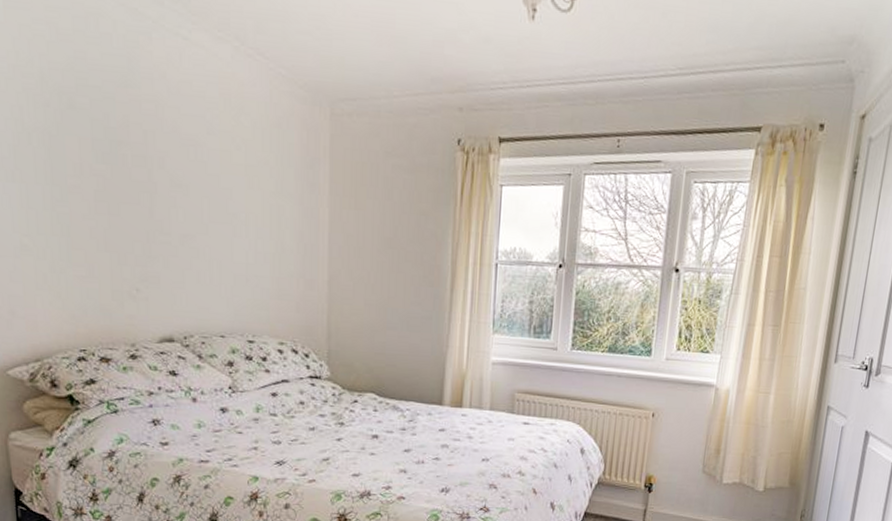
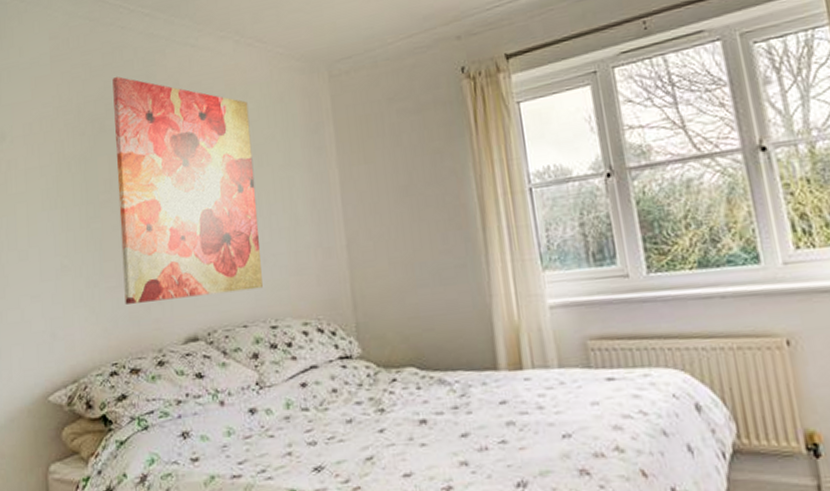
wall art: none [85,48,244,305] -> present [112,76,263,304]

